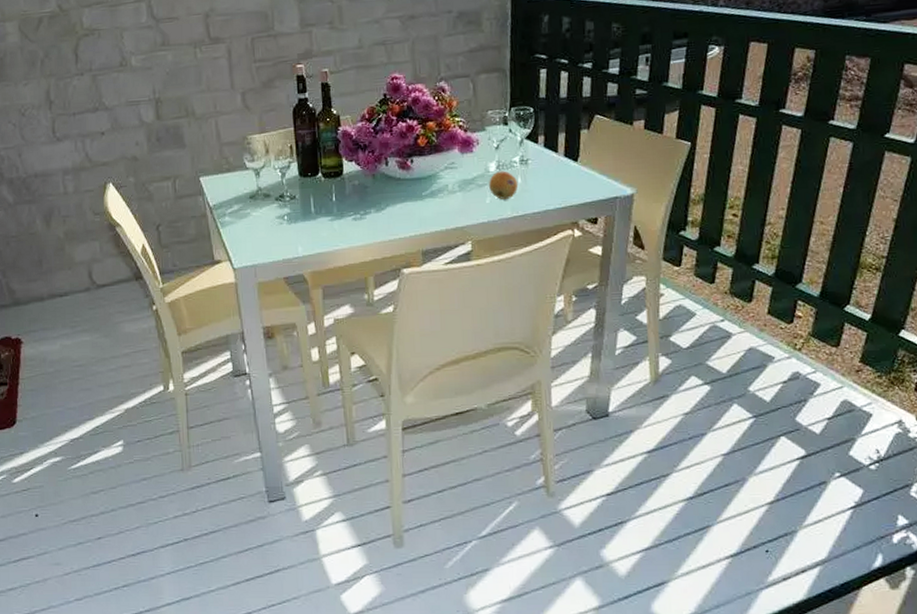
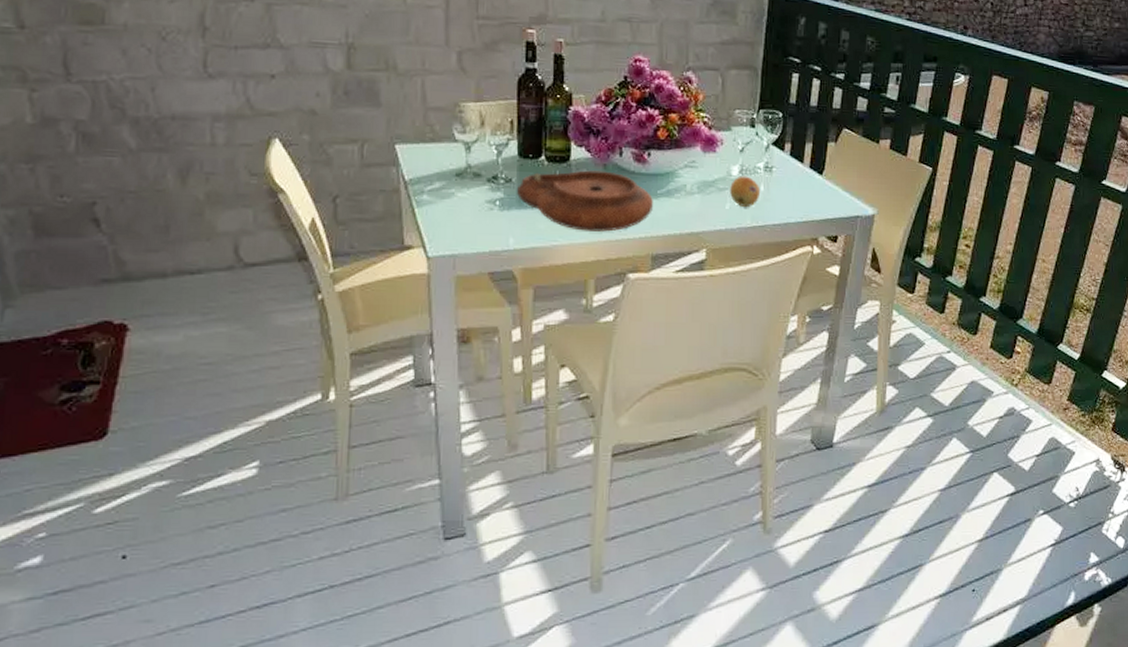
plate: none [301,180,419,235] -> present [517,170,653,232]

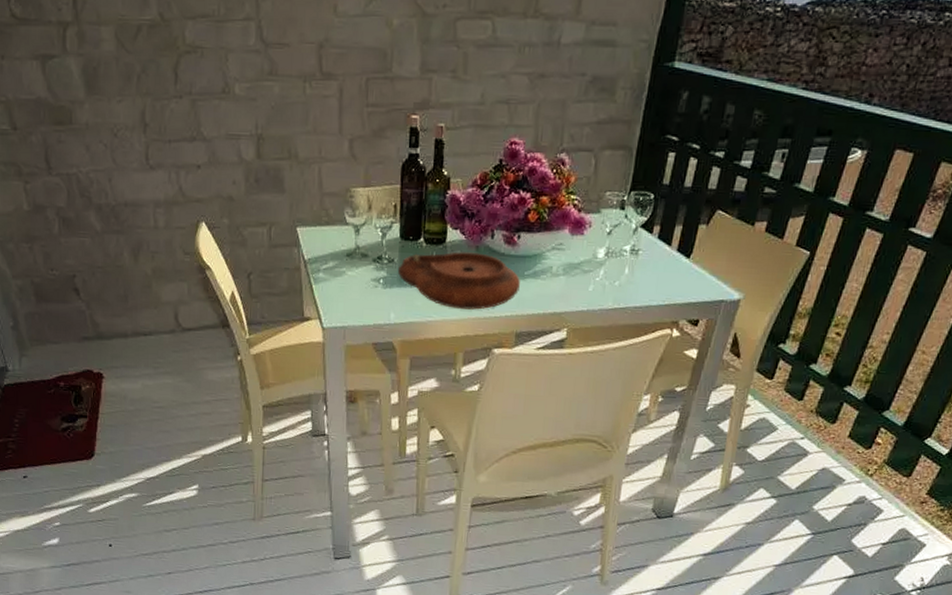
fruit: present [730,176,761,208] -> none [594,258,625,290]

